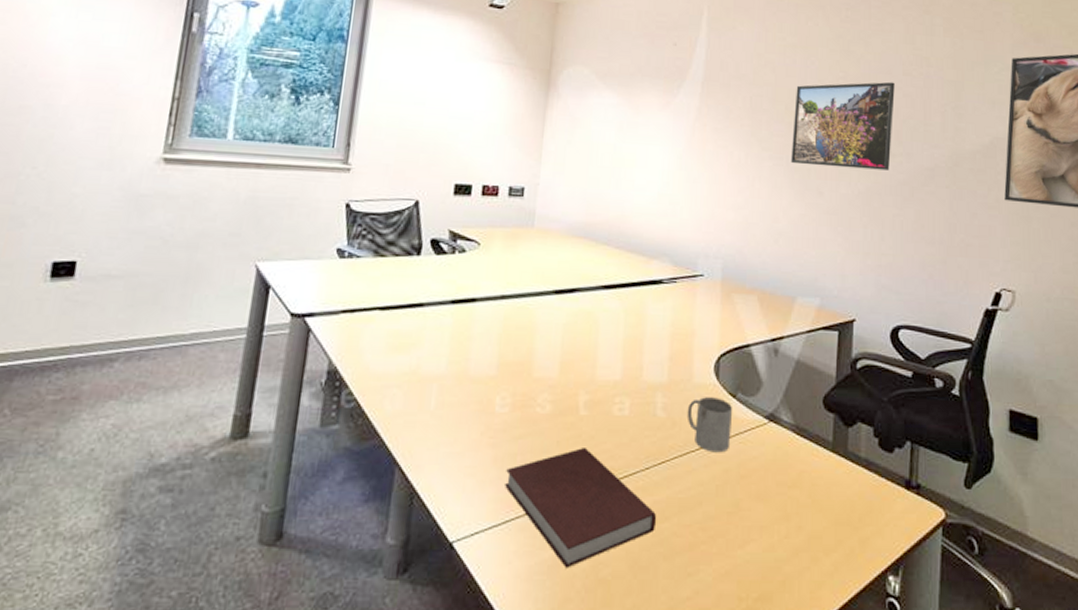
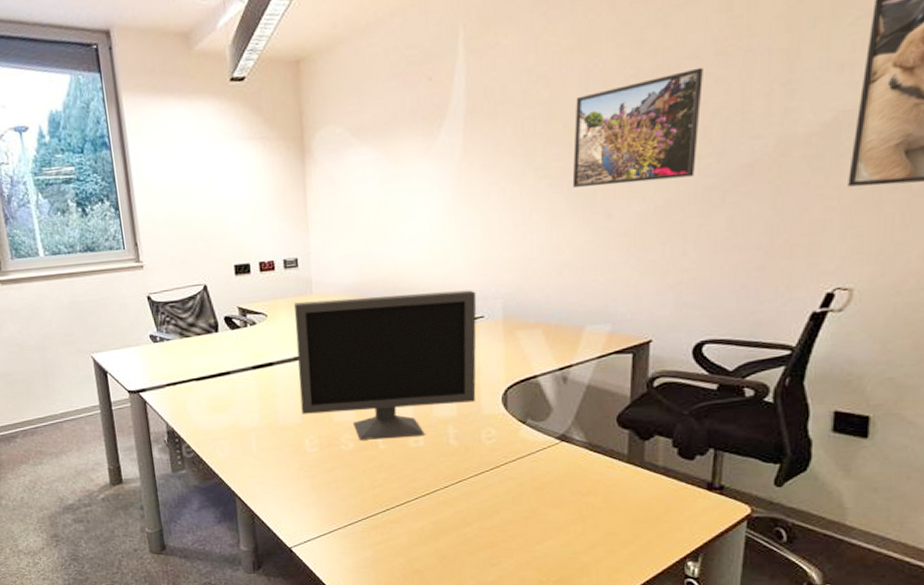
monitor: none [498,234,698,404] -> present [294,290,477,440]
notebook: present [505,448,657,568] -> none [324,474,460,563]
mug: present [687,397,733,453] -> none [478,425,524,471]

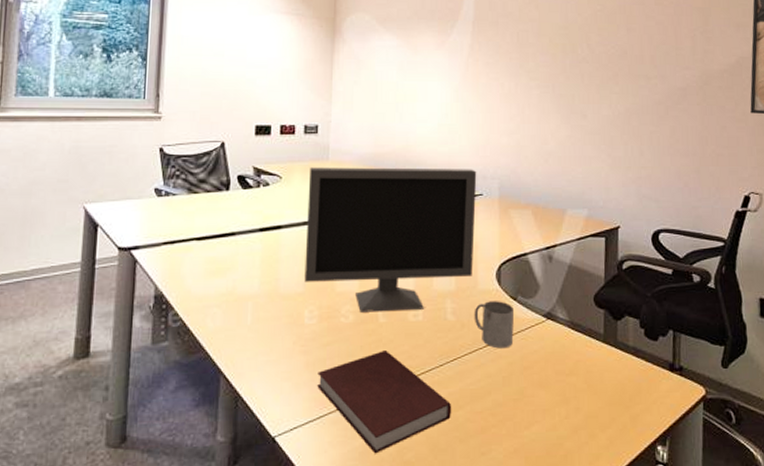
notebook: none [324,474,460,563] -> present [317,350,452,454]
mug: none [478,425,524,471] -> present [474,301,515,349]
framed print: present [572,67,703,188] -> none [556,12,648,92]

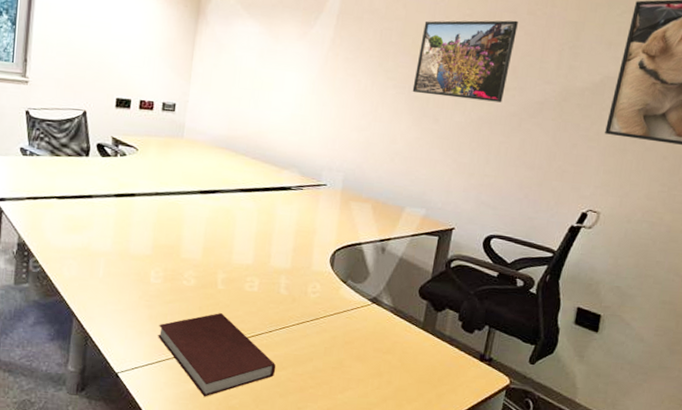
monitor: present [304,167,477,312] -> none [153,143,324,282]
mug: present [474,301,515,349] -> none [305,281,343,324]
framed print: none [556,12,648,92] -> present [412,20,518,103]

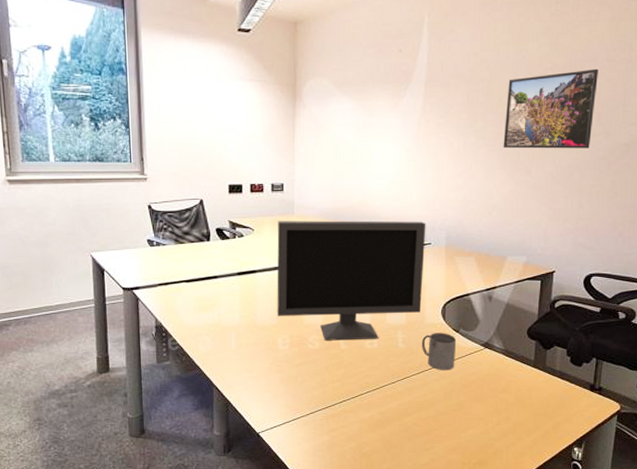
monitor: none [153,143,324,282] -> present [277,220,426,341]
notebook: present [158,313,276,397] -> none [291,371,402,447]
mug: none [305,281,343,324] -> present [421,333,457,371]

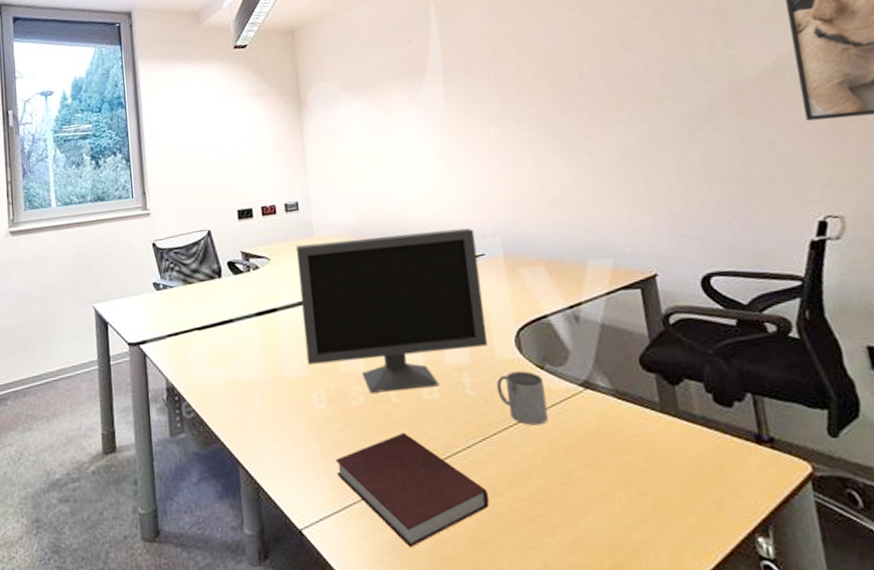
notebook: none [291,371,402,447] -> present [335,433,490,548]
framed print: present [503,68,598,149] -> none [540,25,661,129]

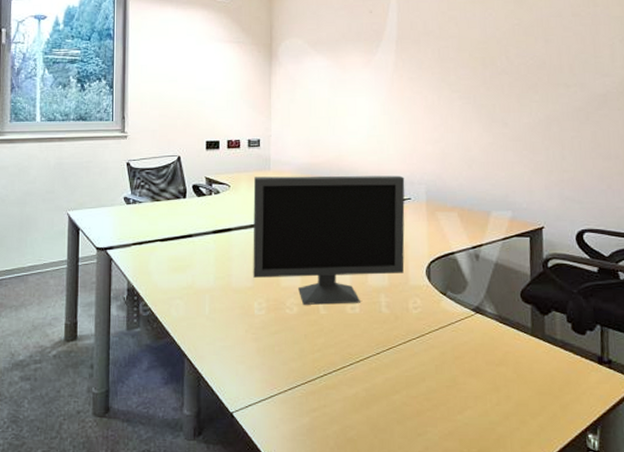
notebook: present [335,433,490,548] -> none [268,339,390,431]
mug: present [496,371,548,426] -> none [406,296,445,340]

